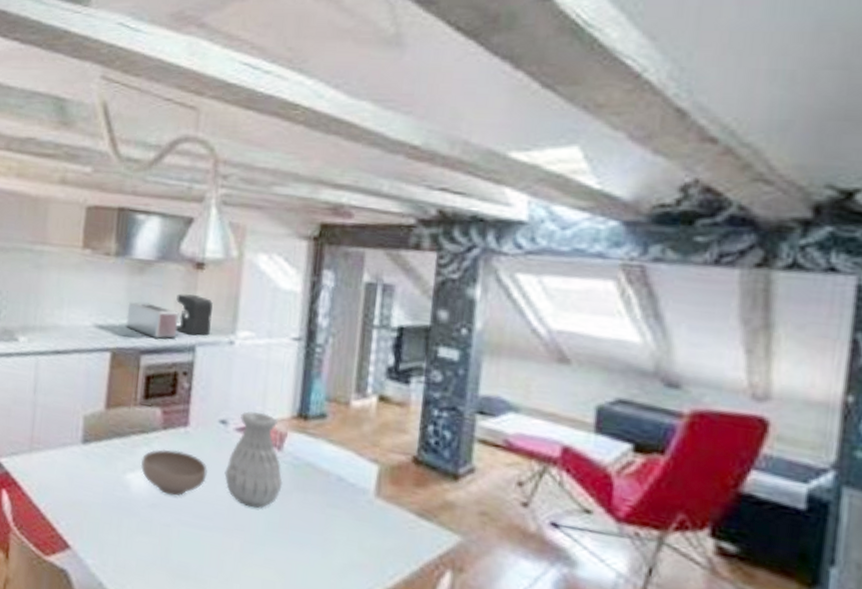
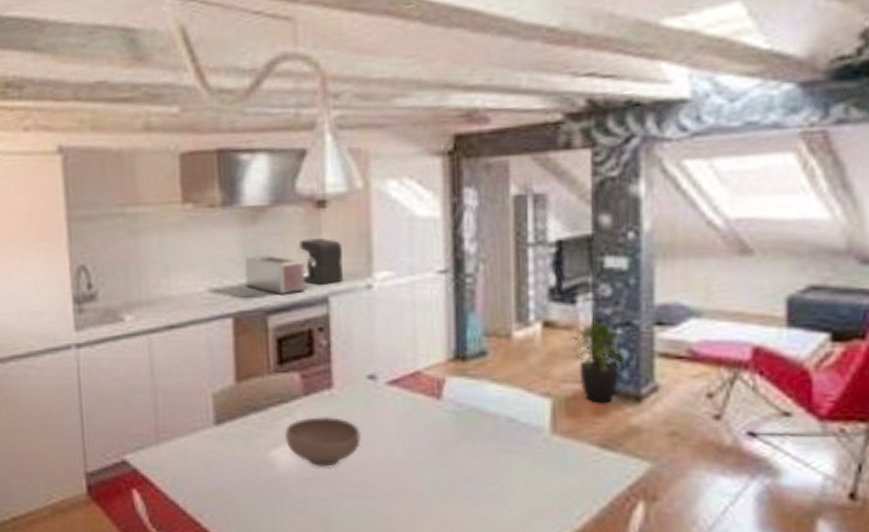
vase: present [224,411,283,509] -> none [380,360,447,467]
potted plant: none [401,400,449,477] -> present [570,319,625,404]

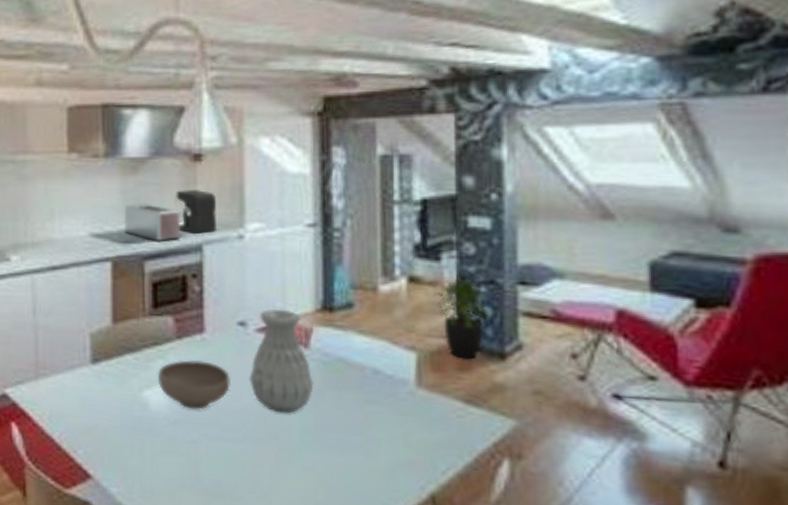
vase: none [380,360,447,467] -> present [249,309,314,413]

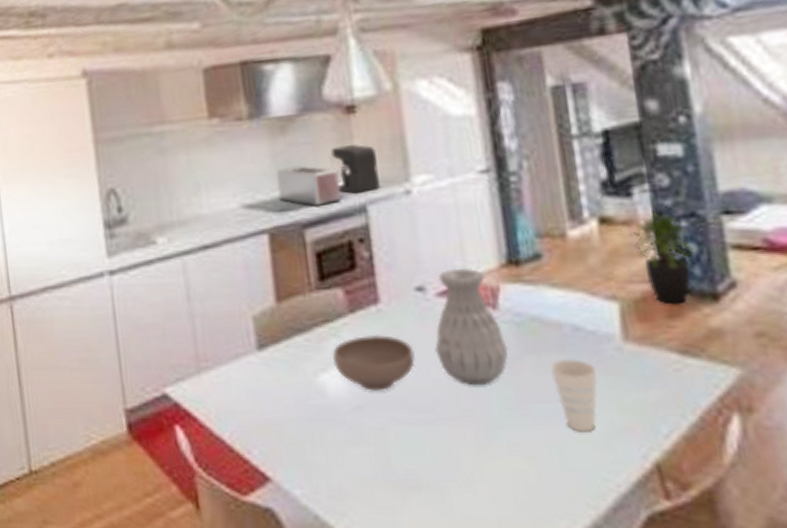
cup: none [350,397,389,463] -> present [551,359,598,434]

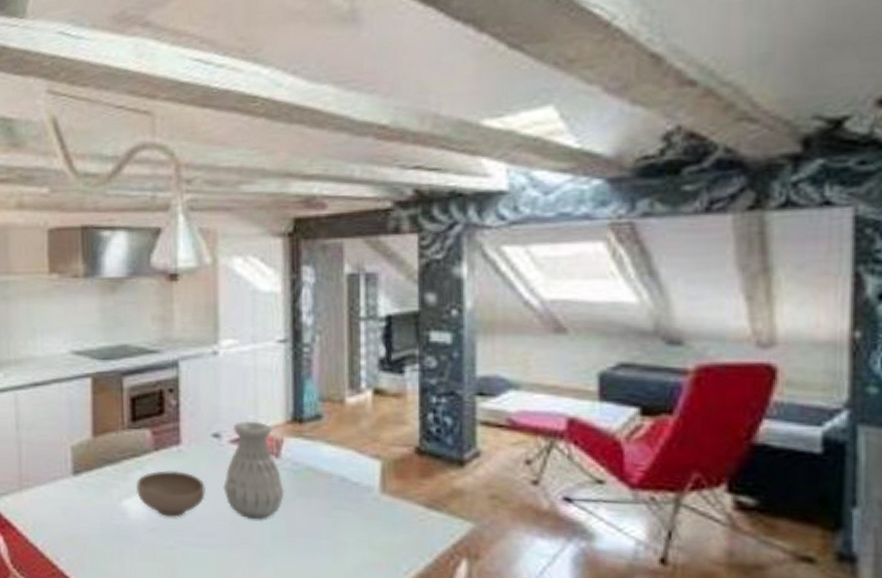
toaster: present [276,165,341,208] -> none [103,322,158,359]
coffee maker: present [331,144,380,195] -> none [153,308,192,351]
cup: present [551,359,598,434] -> none [318,504,355,565]
potted plant: present [630,212,695,305] -> none [398,388,450,467]

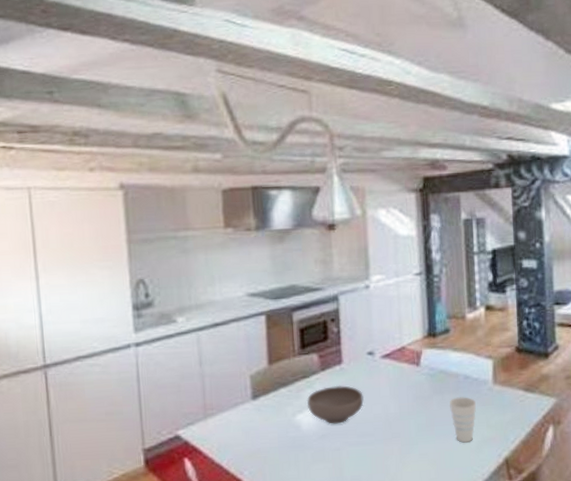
vase: present [223,421,284,520] -> none [377,338,424,417]
cup: none [318,504,355,565] -> present [450,397,476,444]

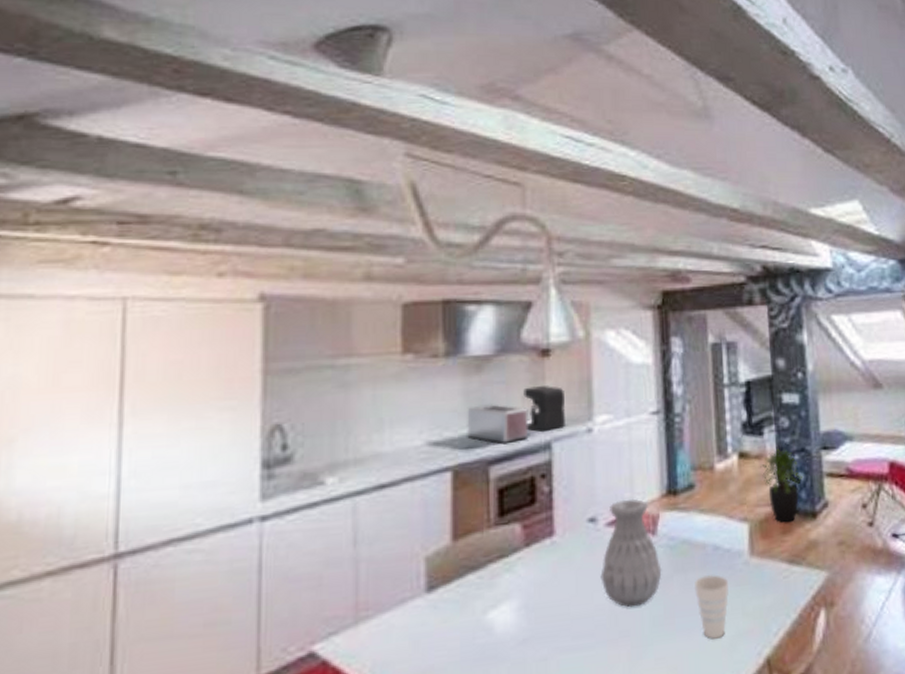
toaster: none [274,266,321,296] -> present [467,404,529,445]
bowl: present [306,385,364,424] -> none [503,566,582,623]
coffee maker: none [316,252,348,288] -> present [523,386,565,433]
vase: none [377,338,424,417] -> present [600,498,662,608]
potted plant: none [503,303,538,361] -> present [760,448,803,523]

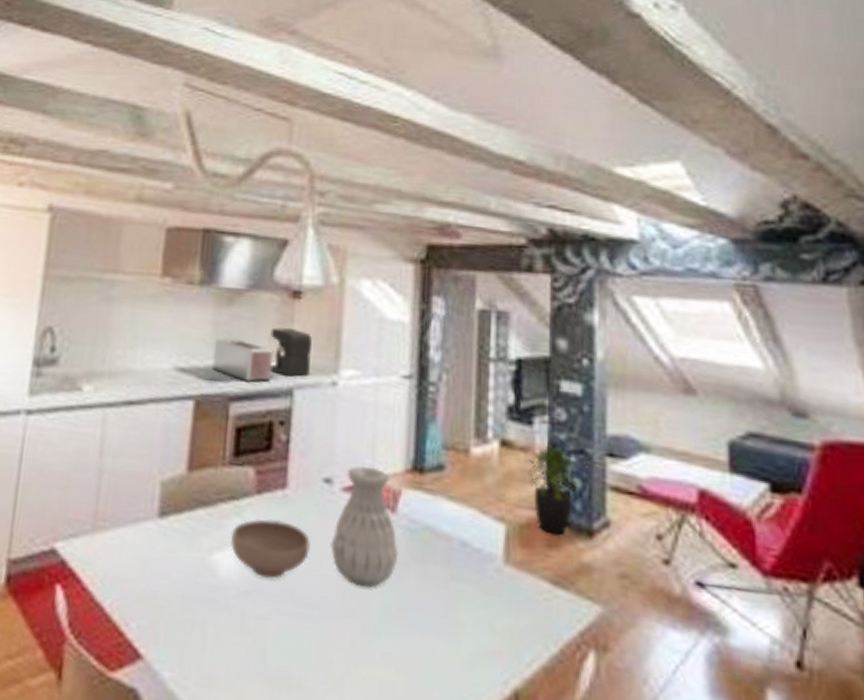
bowl: none [503,566,582,623] -> present [230,518,310,578]
cup: present [695,575,729,641] -> none [434,573,474,651]

